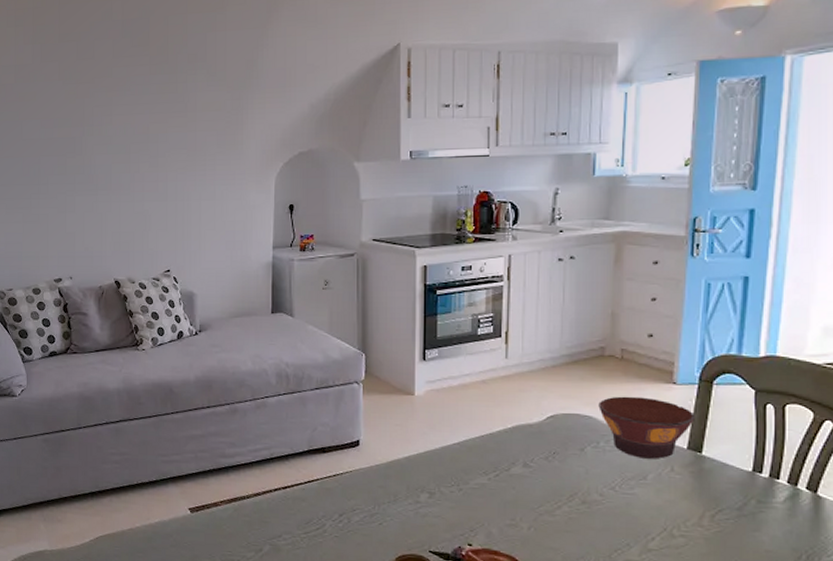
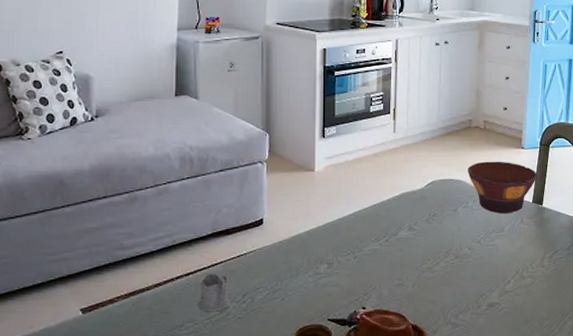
tea glass holder: none [296,489,327,528] -> present [198,273,230,312]

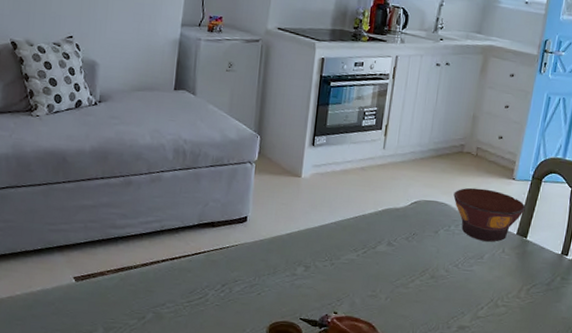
tea glass holder: present [198,273,230,312] -> none [180,260,210,297]

